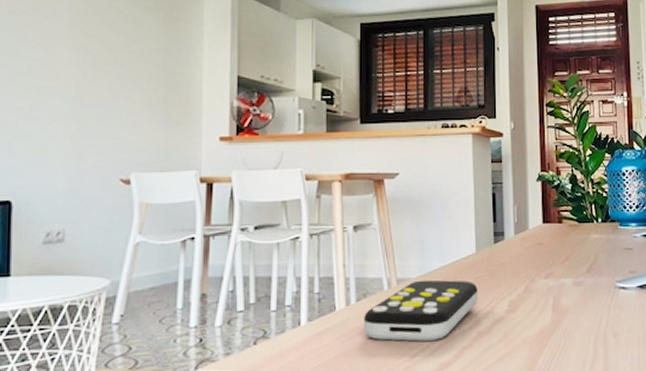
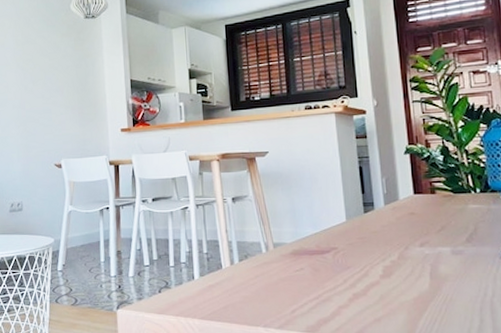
remote control: present [364,280,478,342] -> none [247,245,351,300]

